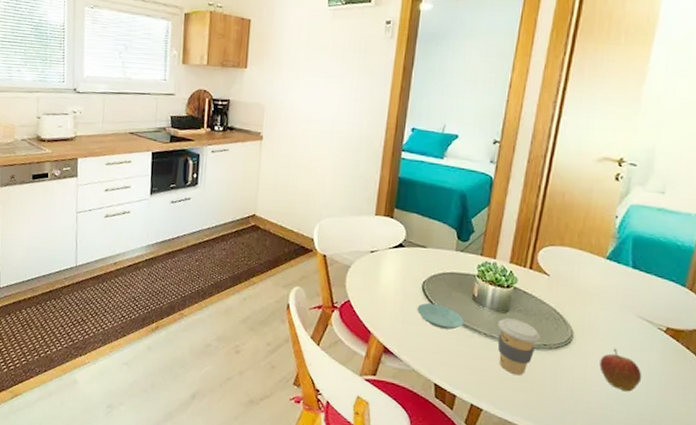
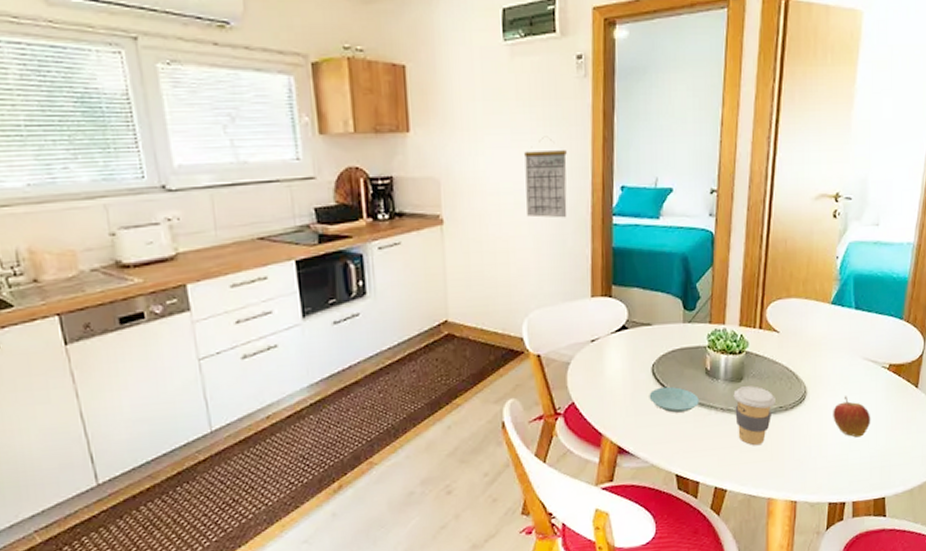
calendar: none [330,82,369,148] -> present [524,138,567,218]

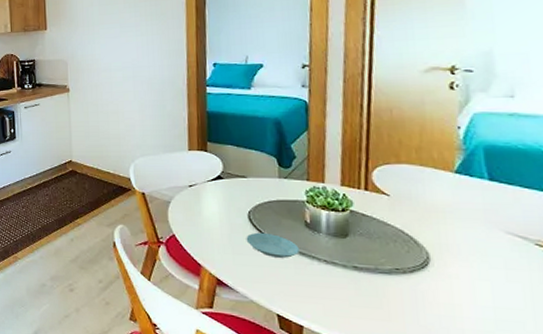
calendar: present [524,138,567,218] -> none [131,29,166,88]
coffee cup: present [733,386,775,445] -> none [338,243,390,302]
fruit: present [833,396,871,438] -> none [467,269,526,317]

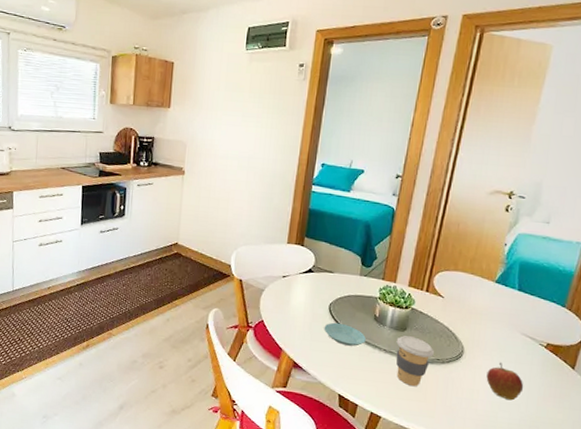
coffee cup: none [338,243,390,302] -> present [396,335,434,386]
fruit: none [467,269,526,317] -> present [486,362,524,401]

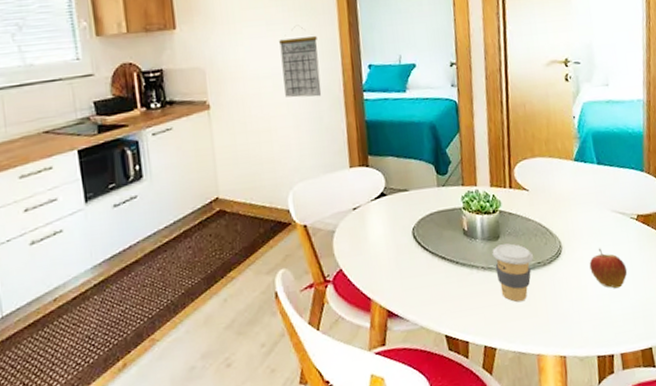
calendar: none [246,121,282,182] -> present [279,26,322,98]
saucer: present [324,322,366,346] -> none [412,248,460,274]

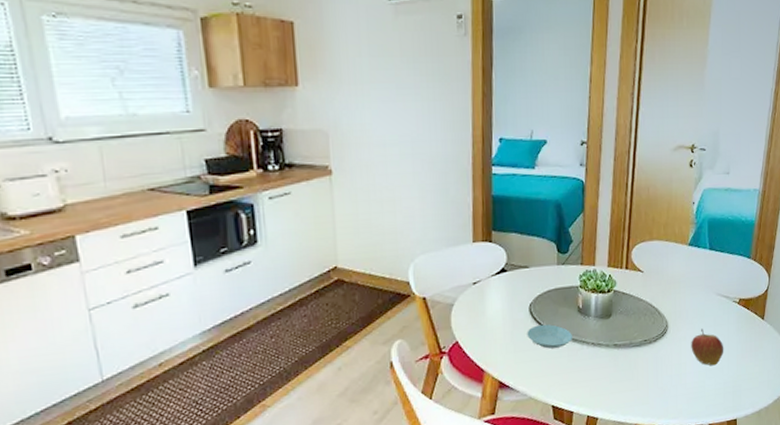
calendar: present [279,26,322,98] -> none [409,92,450,169]
saucer: none [412,248,460,274] -> present [527,324,572,349]
coffee cup: present [492,243,533,302] -> none [603,321,641,376]

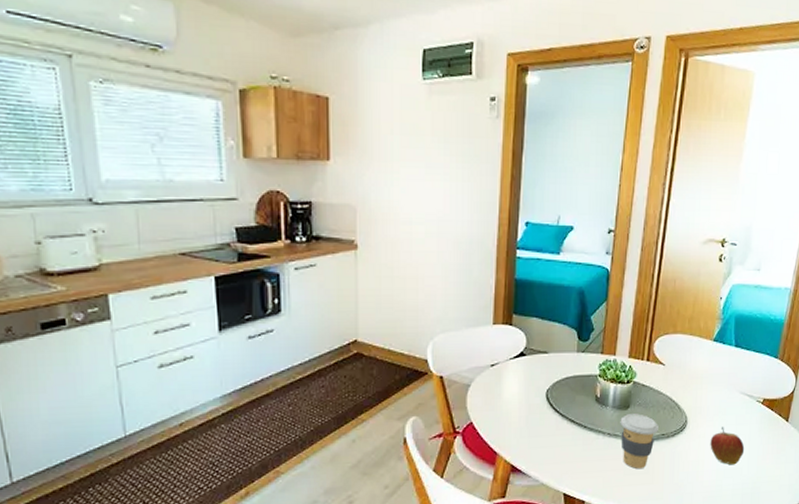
saucer: present [527,324,572,349] -> none [542,411,588,436]
coffee cup: none [603,321,641,376] -> present [620,414,659,468]

